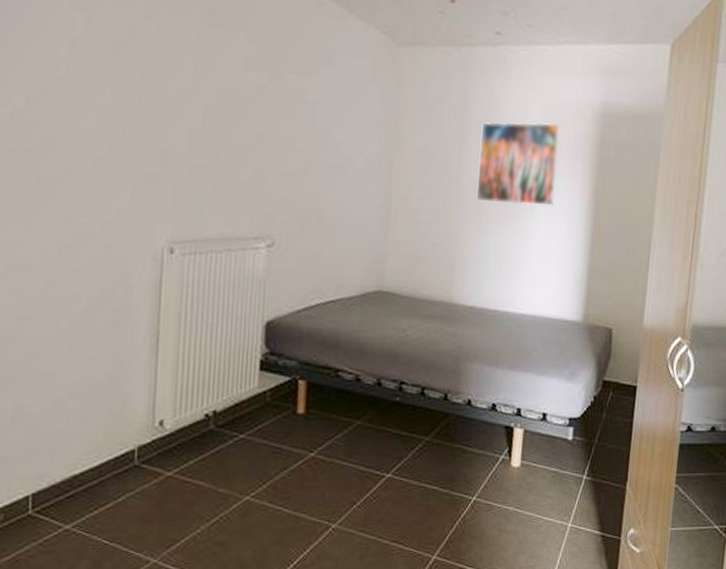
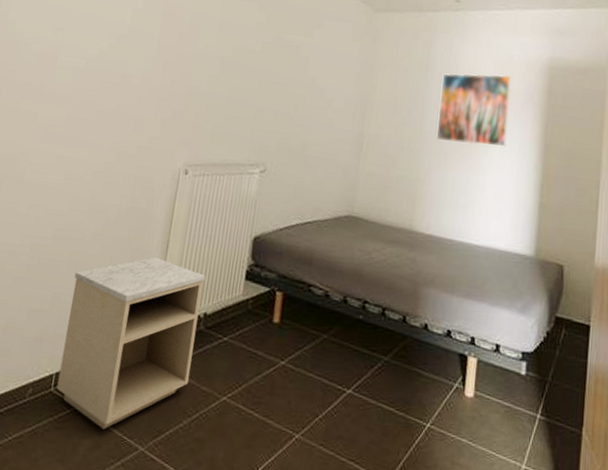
nightstand: none [36,352,210,546] -> present [56,256,206,429]

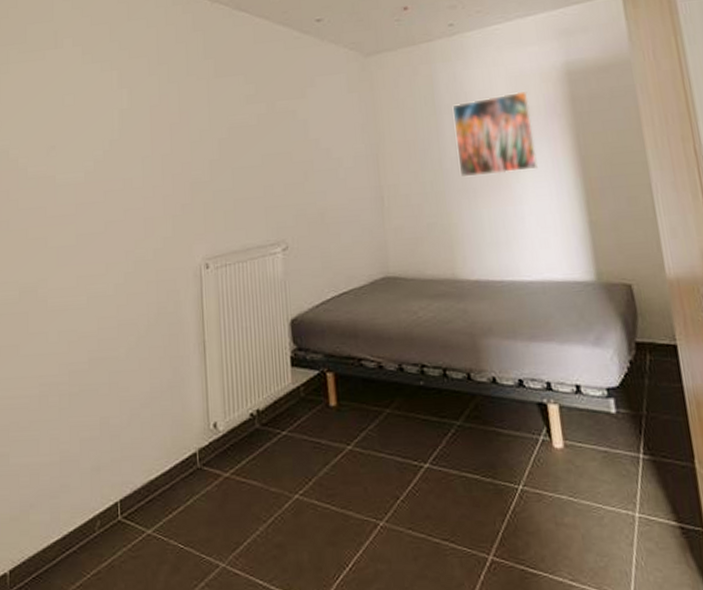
nightstand: present [56,256,206,429] -> none [118,360,255,551]

